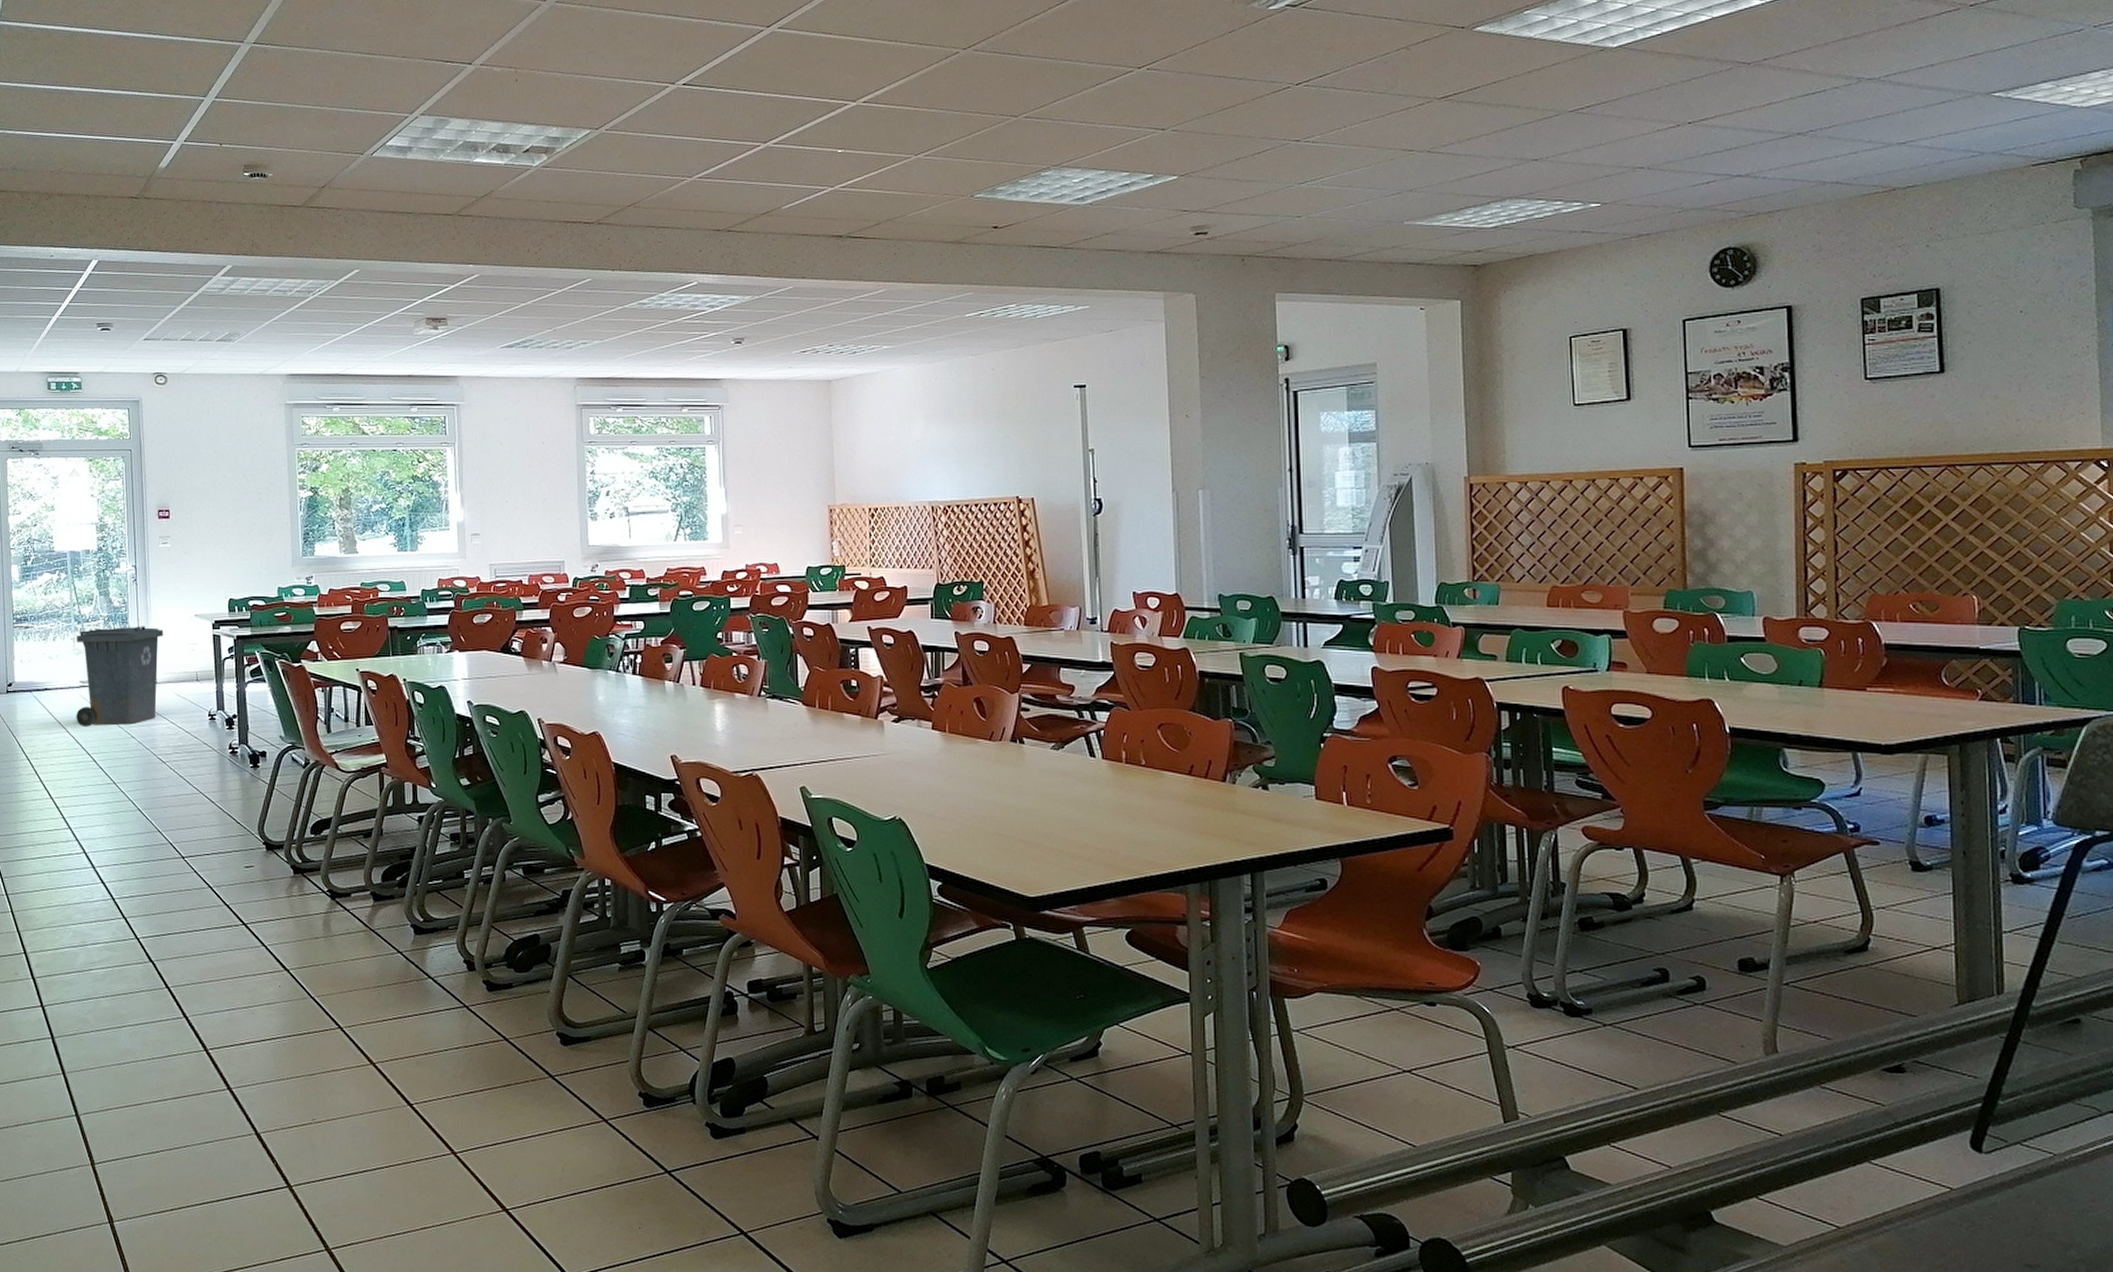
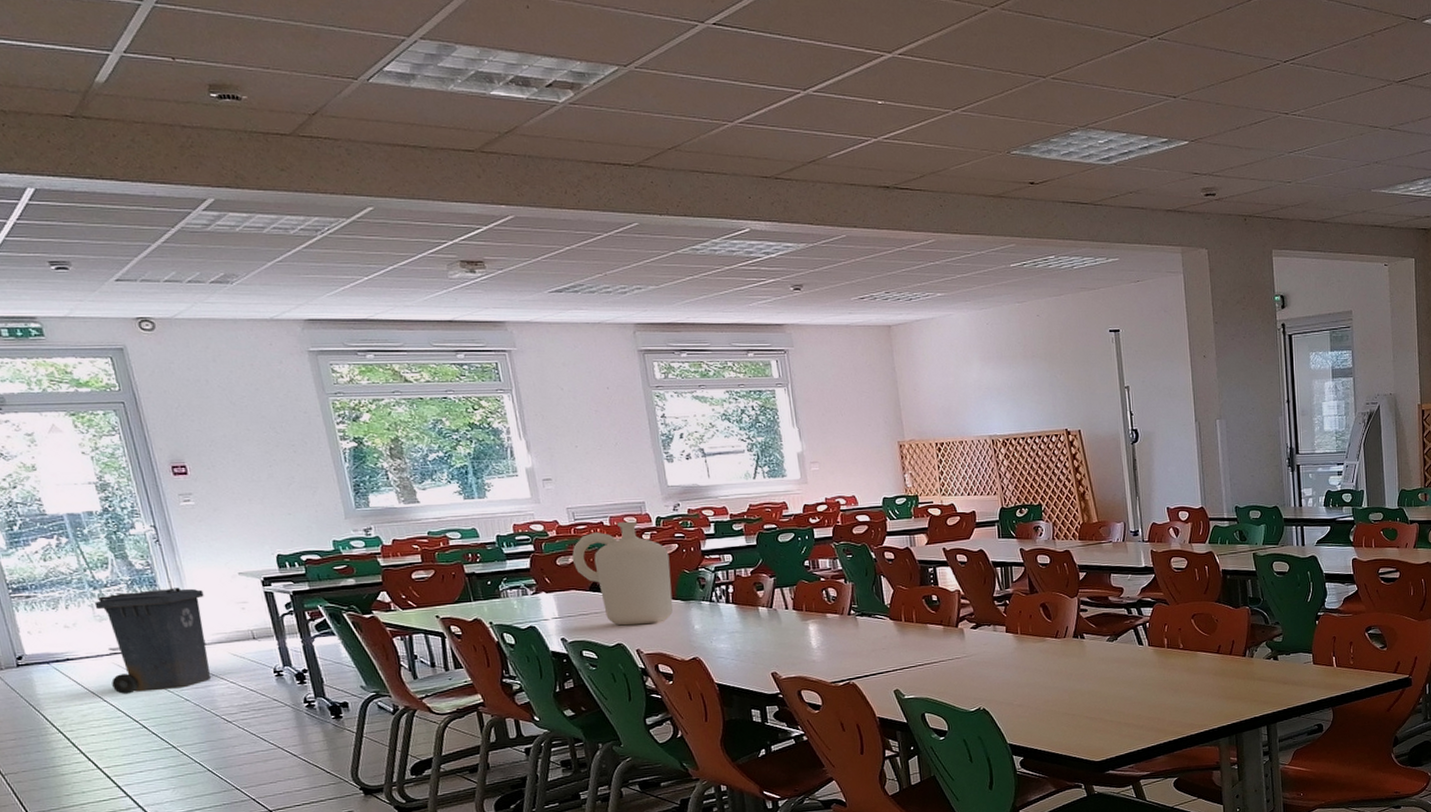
water jug: none [488,581,582,692] -> present [571,521,674,626]

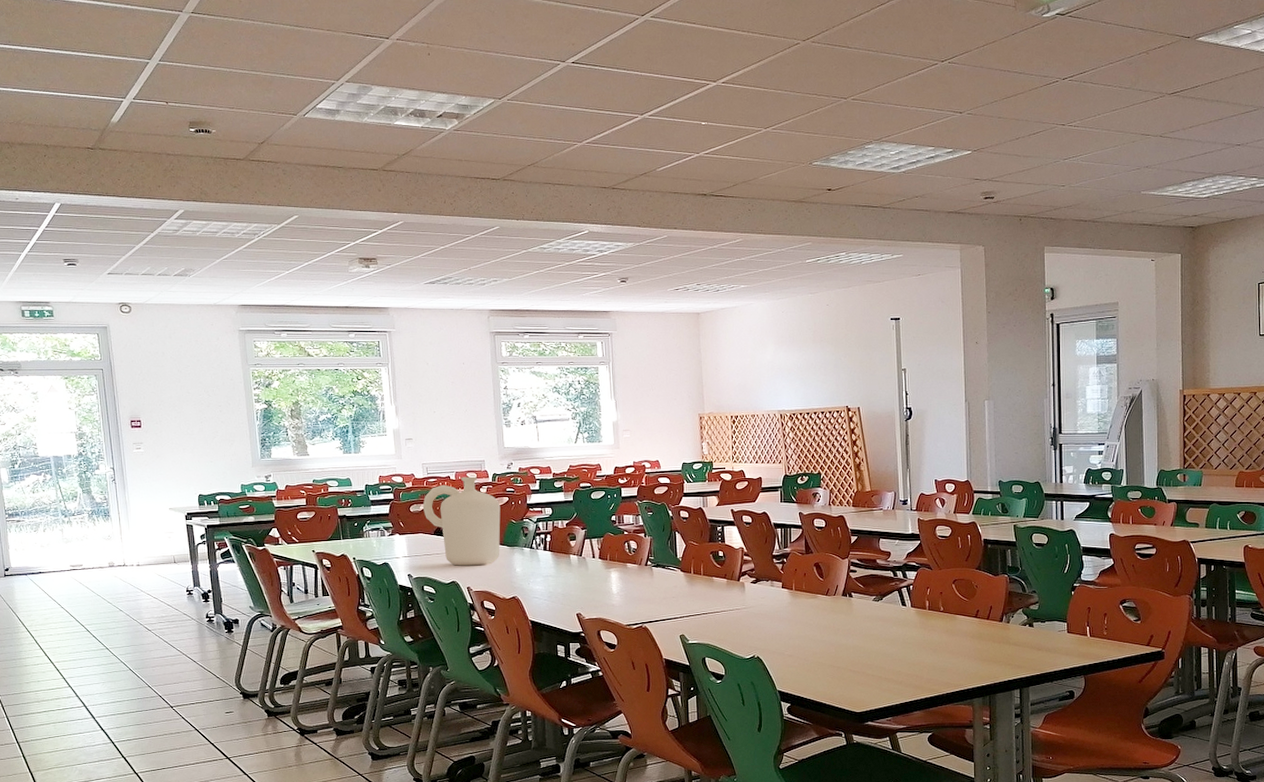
recycling bin: present [94,587,211,694] -> none [64,518,142,603]

